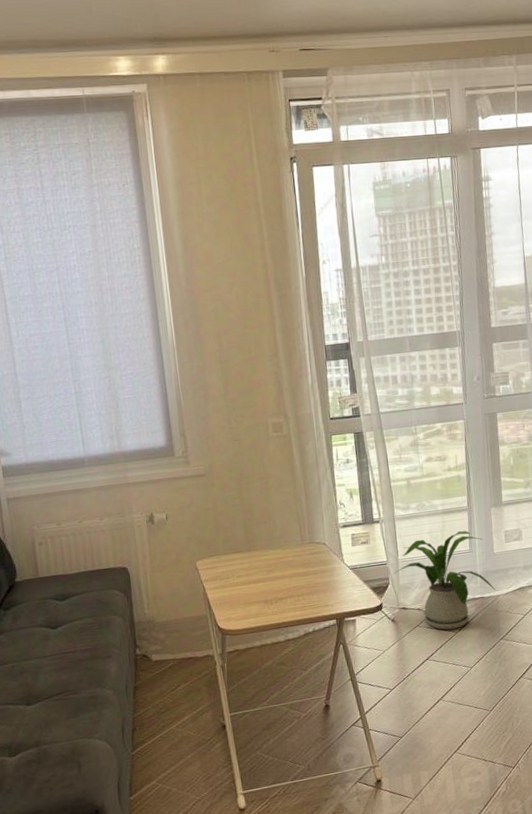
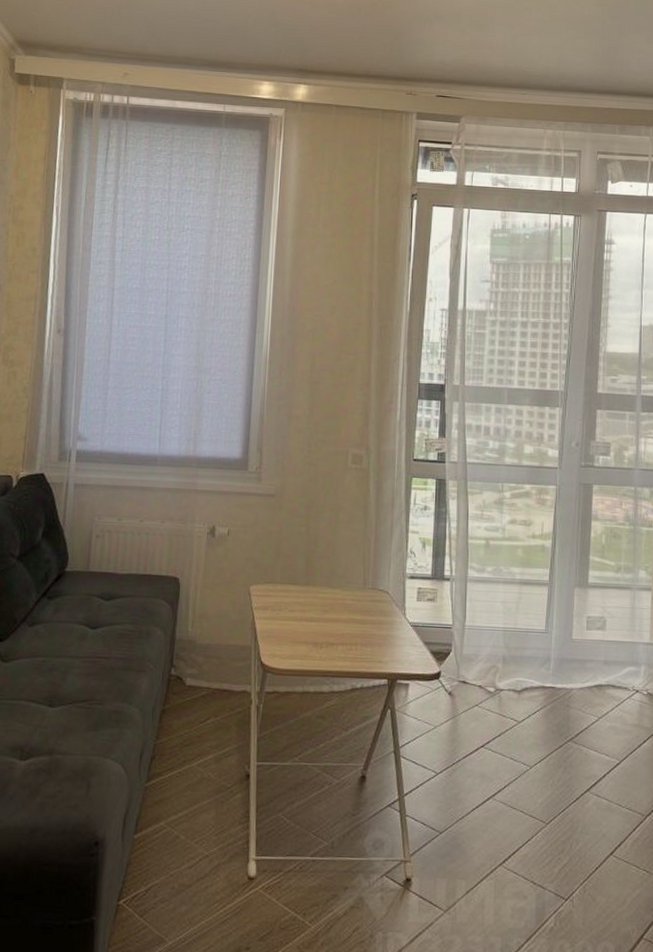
house plant: present [393,530,495,630] -> none [457,606,569,718]

